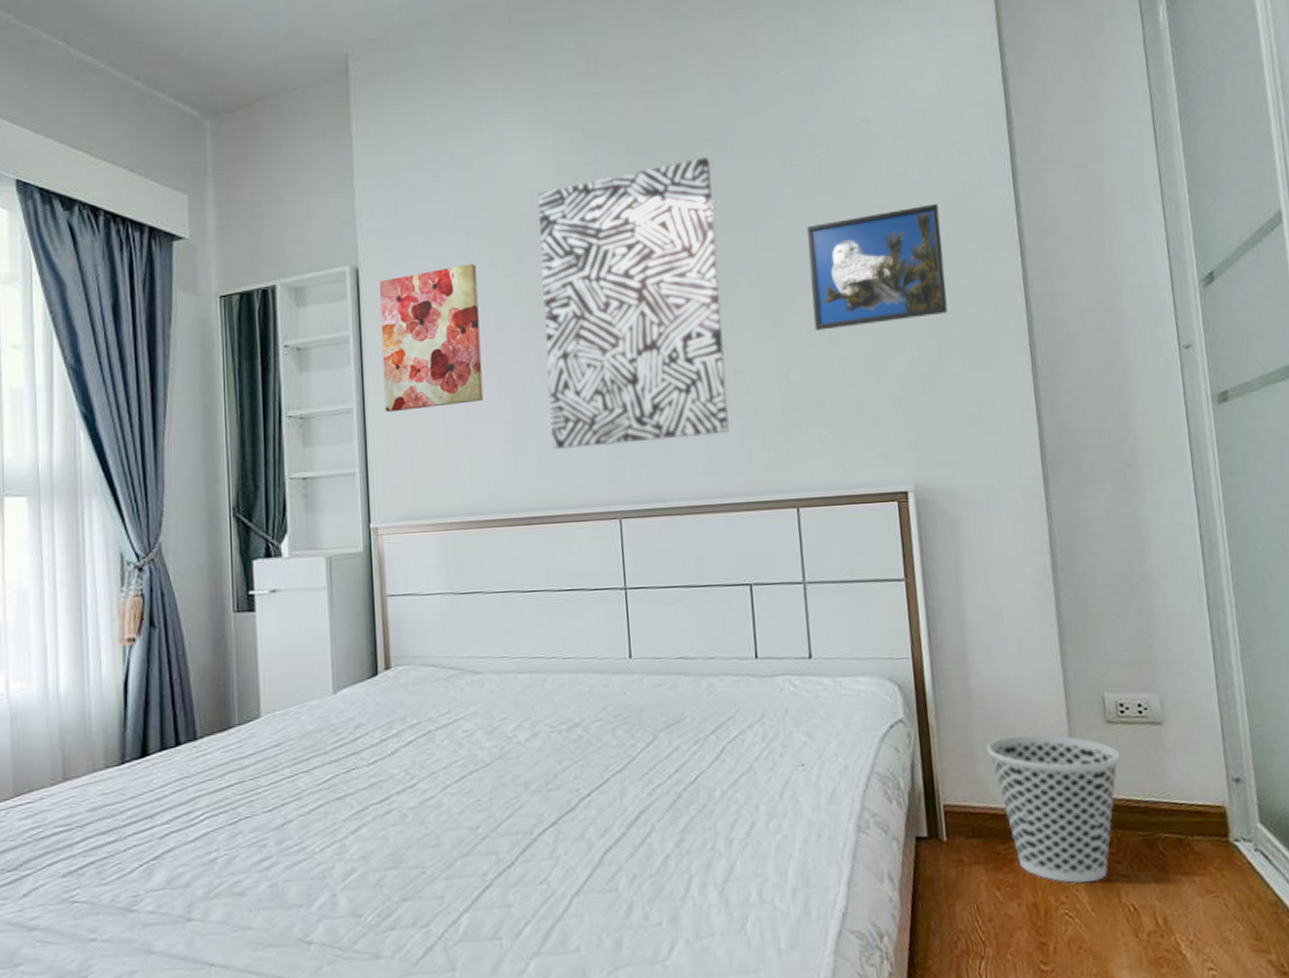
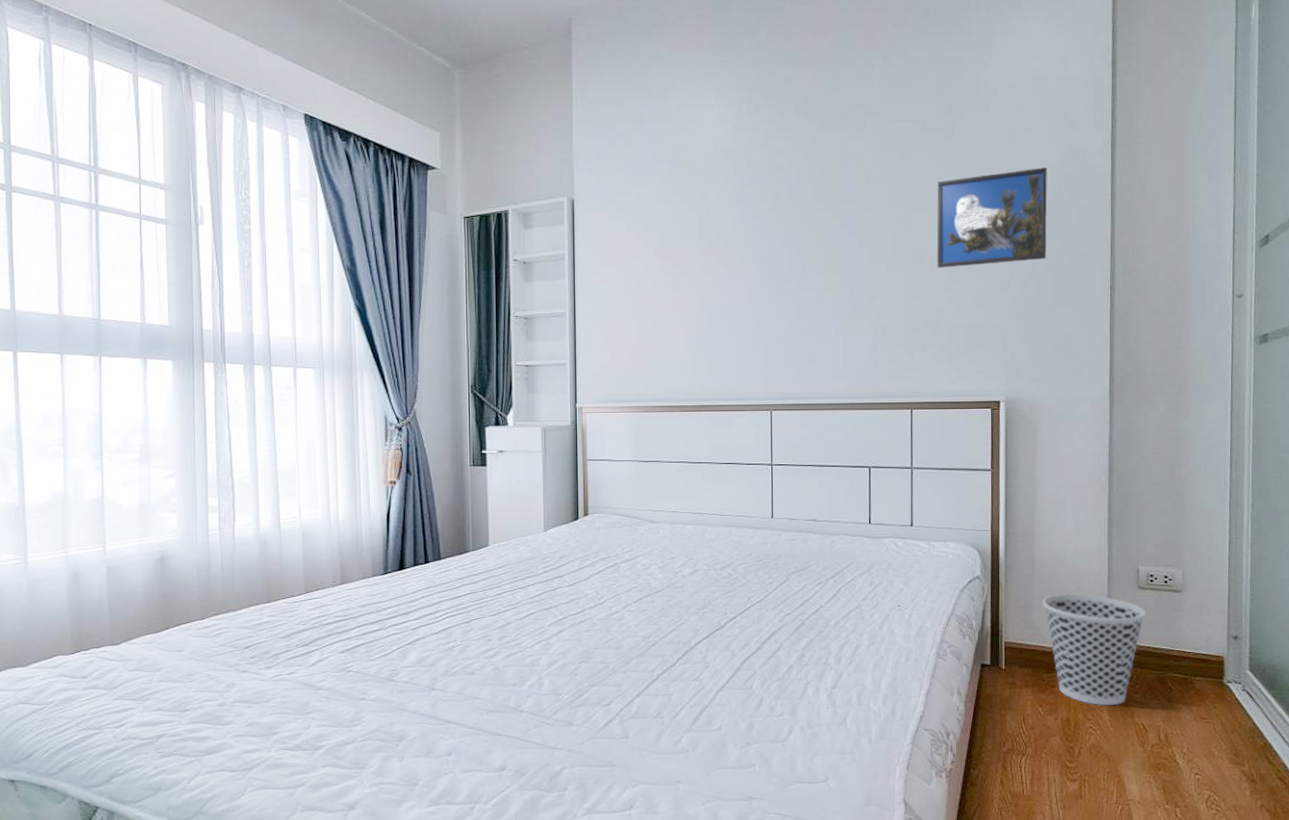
wall art: present [379,263,484,413] -> none [590,200,669,317]
wall art: present [537,156,730,449] -> none [719,118,863,353]

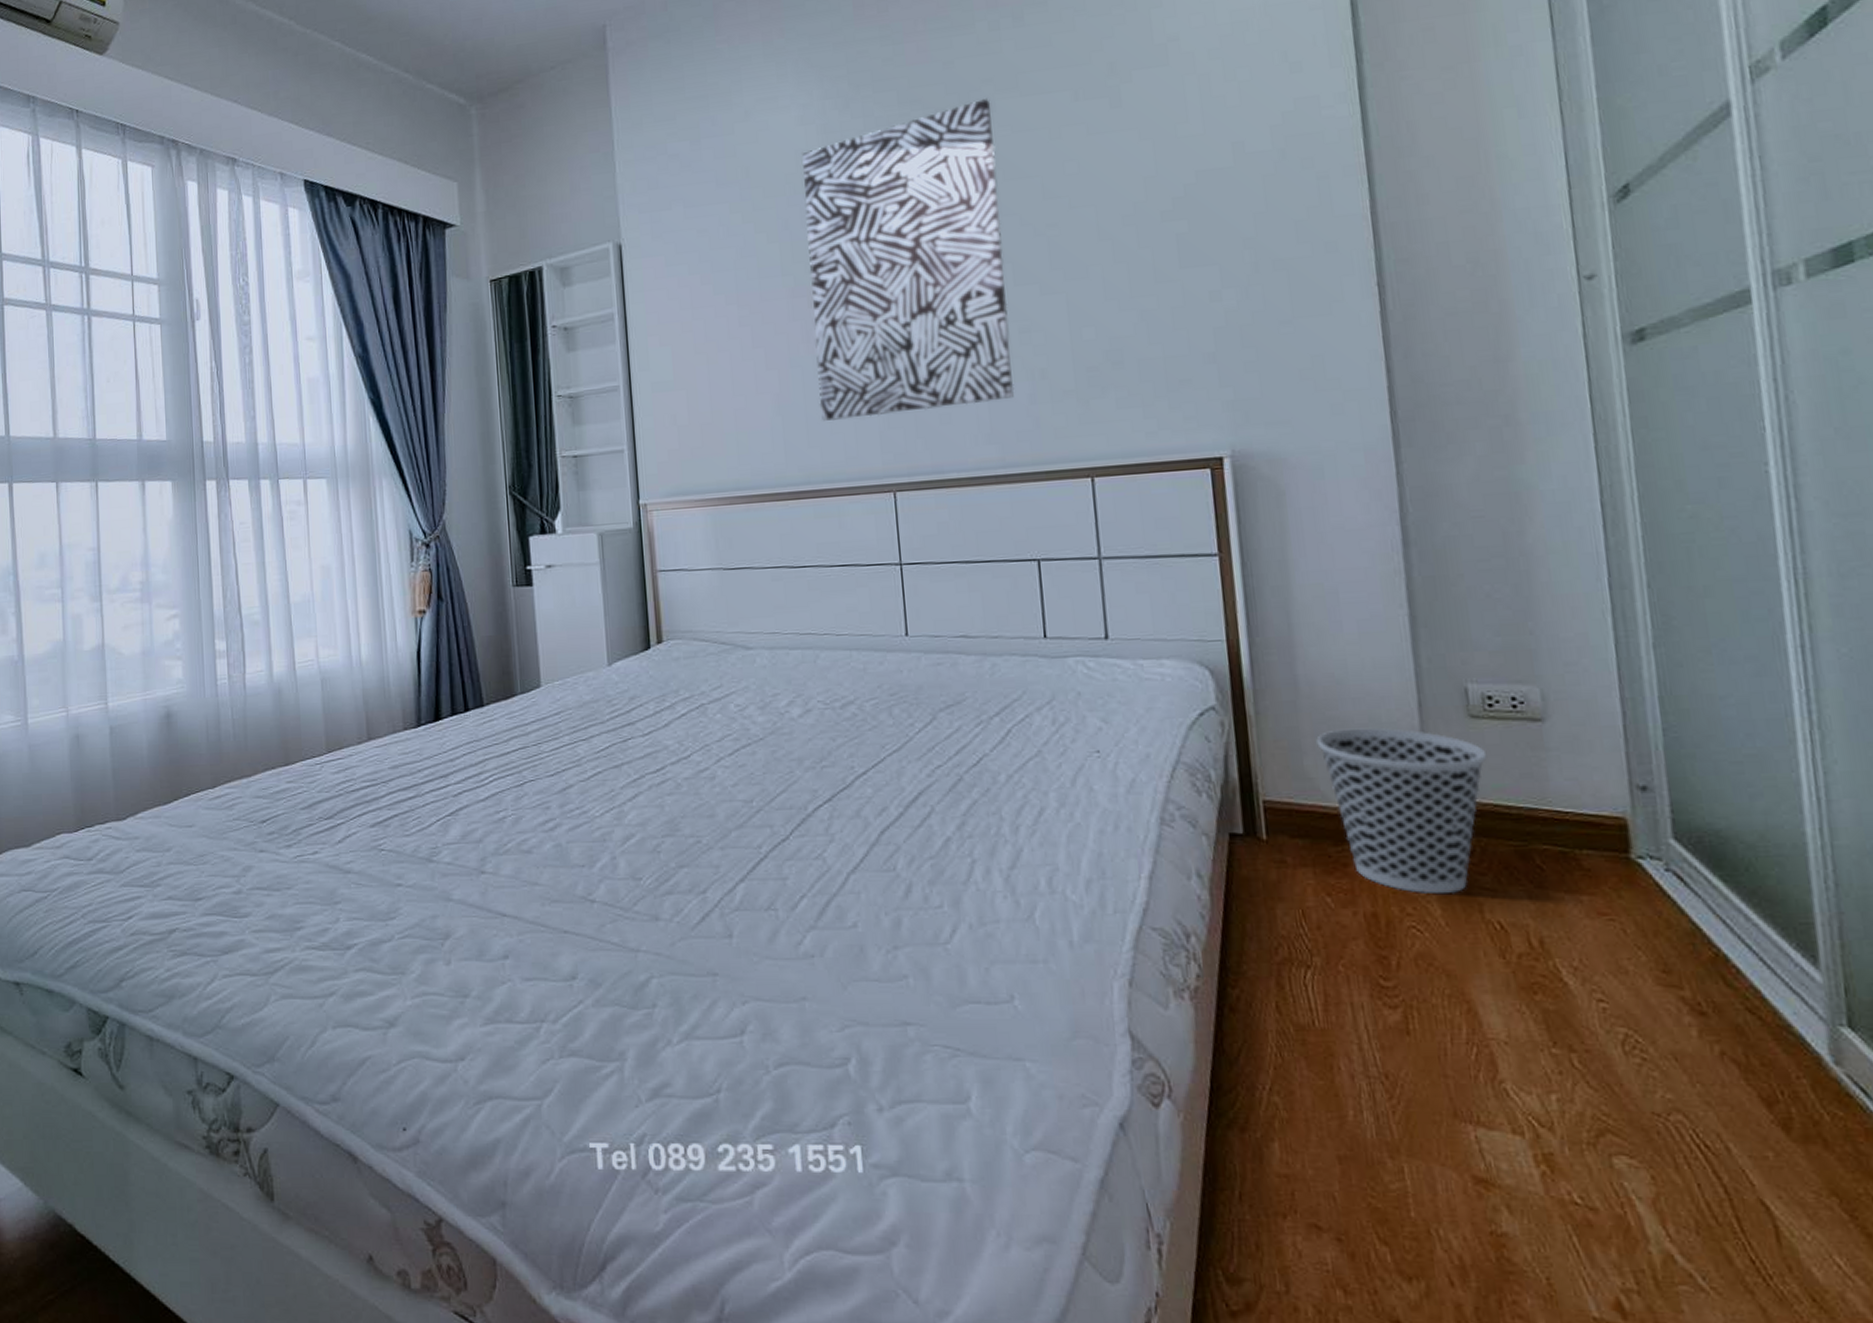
wall art: none [719,118,863,353] -> present [801,97,1015,421]
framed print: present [936,168,1048,268] -> none [1103,129,1274,282]

